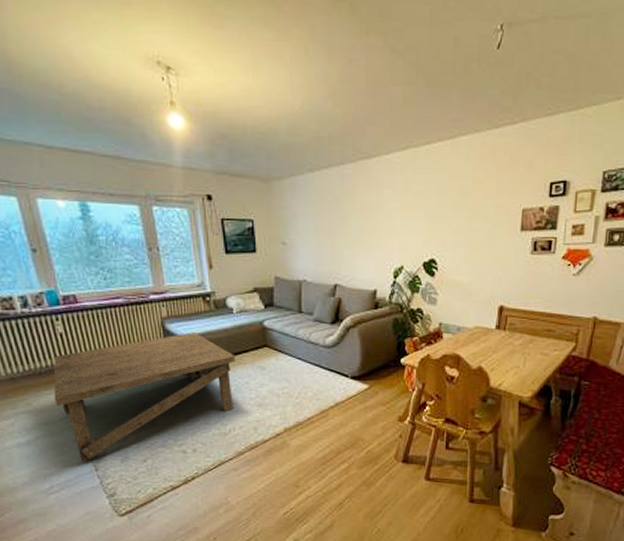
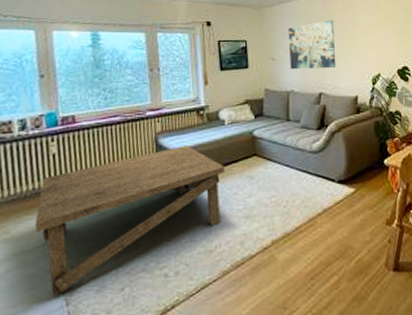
wall art: none [300,199,354,258] -> present [288,20,336,70]

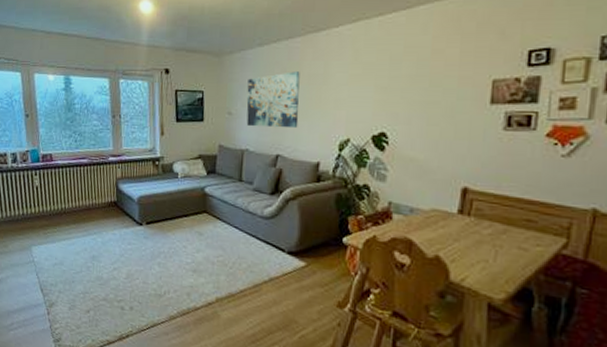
coffee table: present [34,145,226,296] -> none [24,193,177,305]

